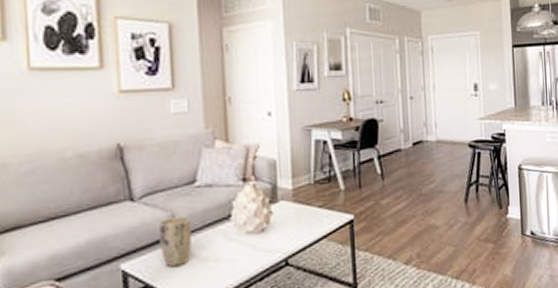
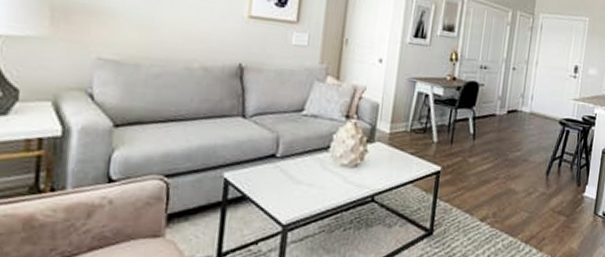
plant pot: present [158,216,192,267] -> none [261,138,293,183]

